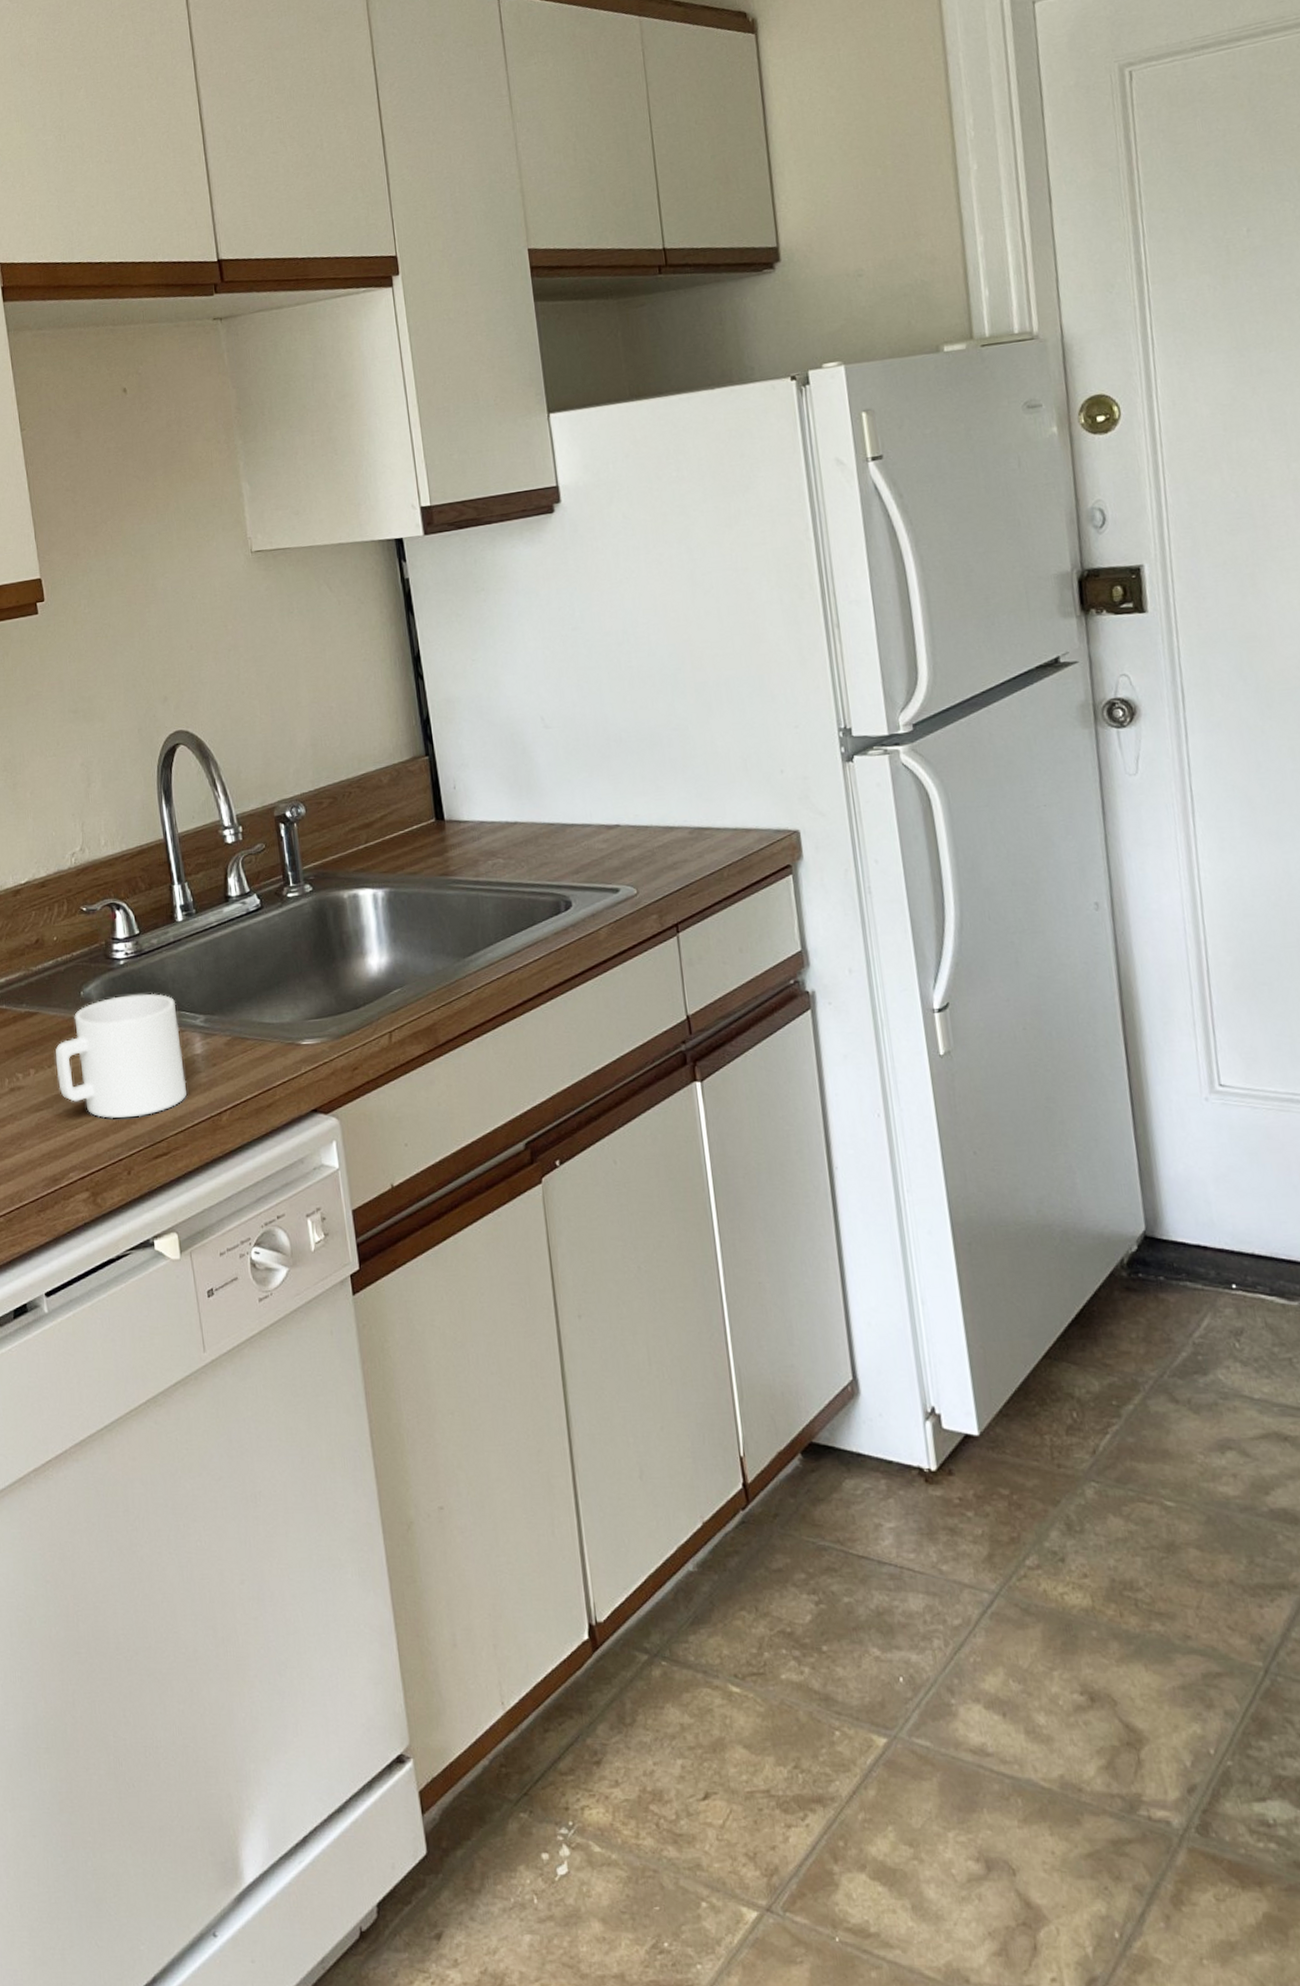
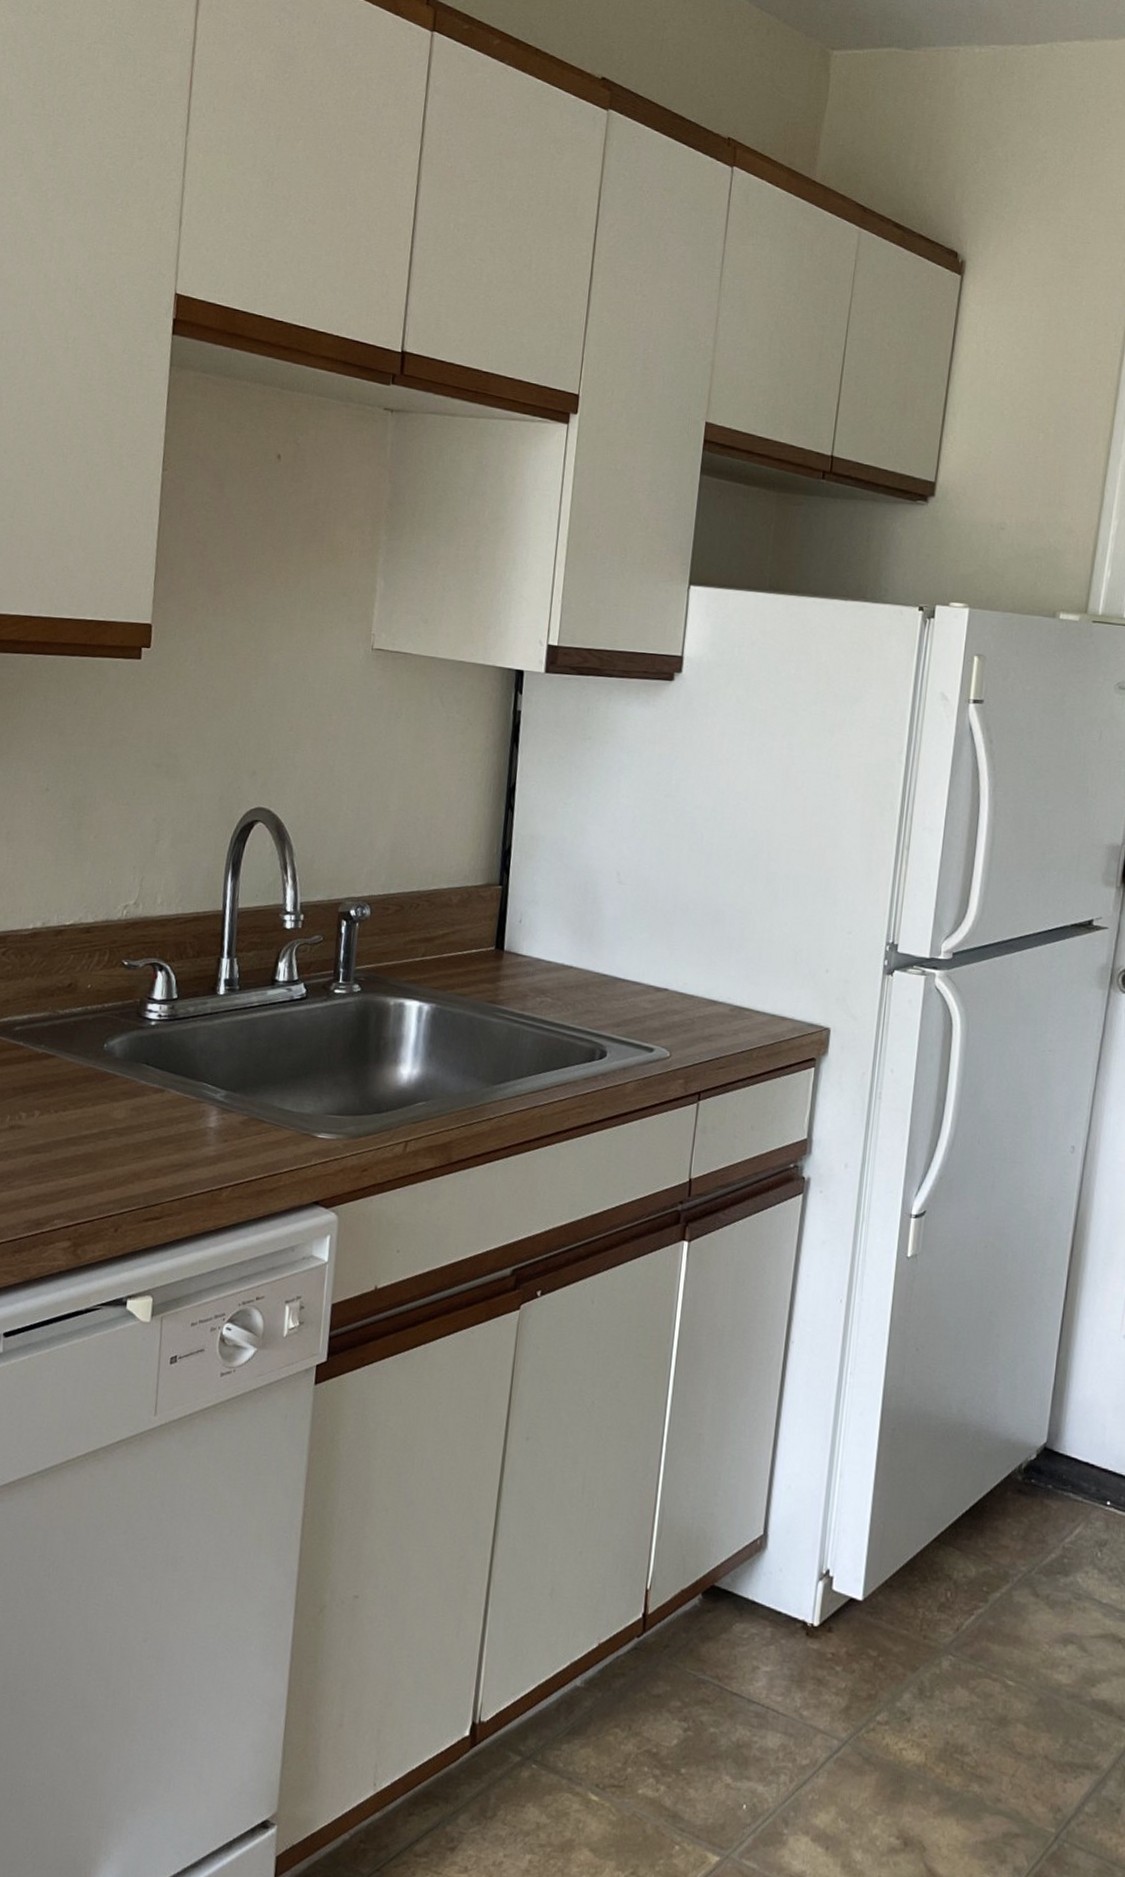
mug: present [55,993,187,1118] -> none [61,1056,200,1178]

